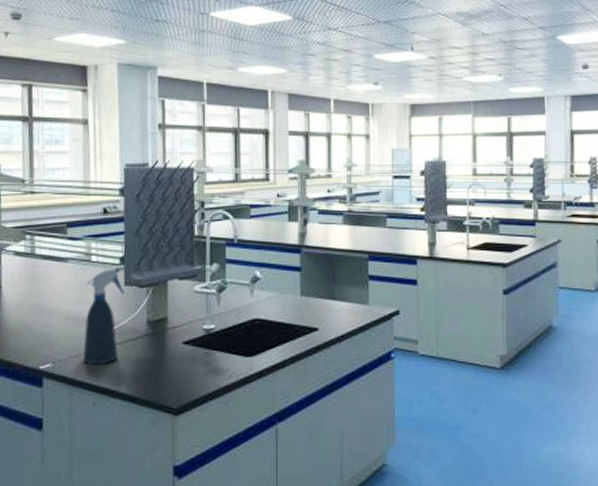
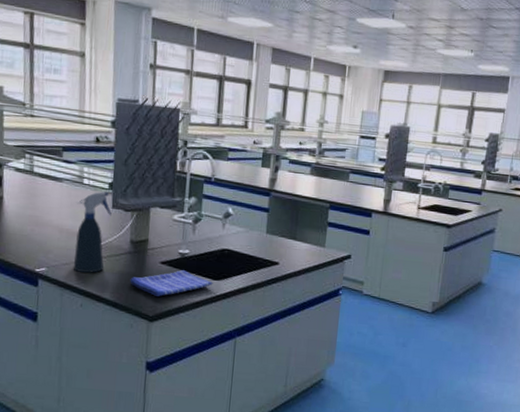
dish towel: none [149,349,245,384] -> present [130,270,213,297]

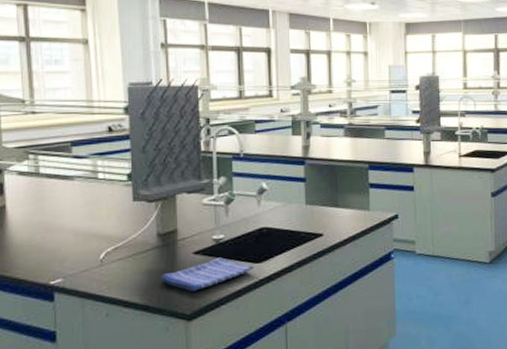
spray bottle: present [73,192,112,273] -> none [92,184,133,278]

